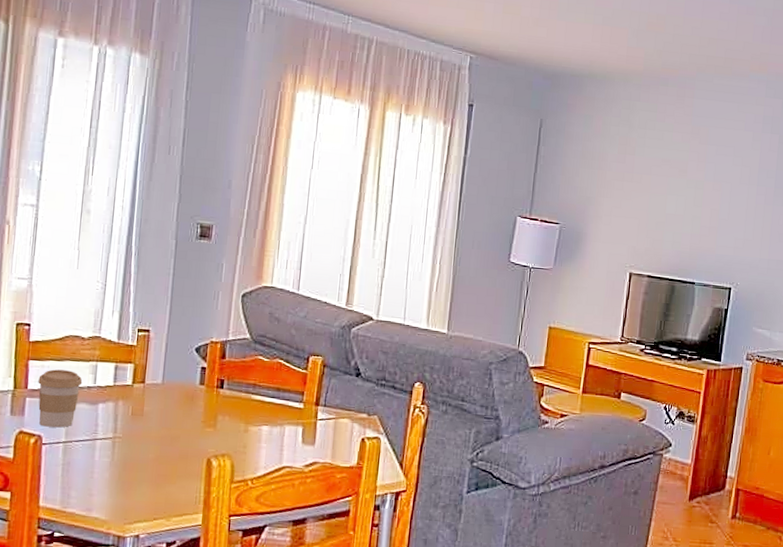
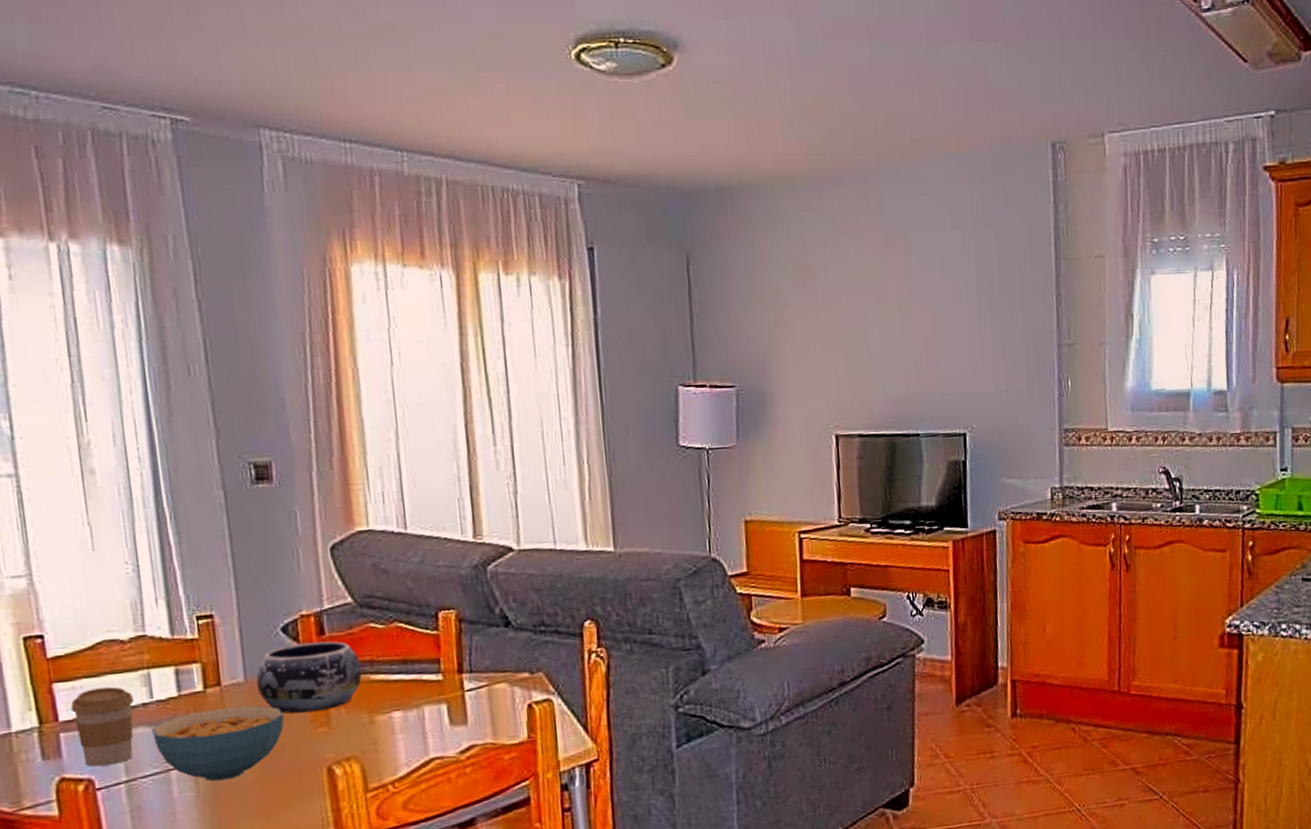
cereal bowl: none [90,399,185,455] -> present [152,705,285,782]
decorative bowl: none [170,362,247,415] -> present [256,641,362,714]

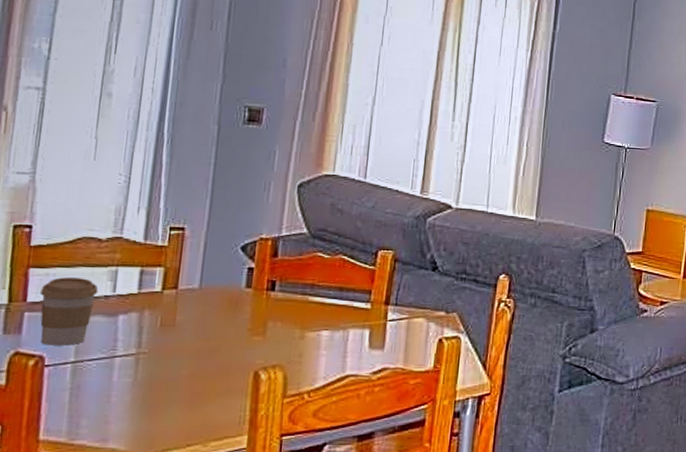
cereal bowl: present [152,705,285,782] -> none [107,308,227,372]
decorative bowl: present [256,641,362,714] -> none [209,261,303,322]

